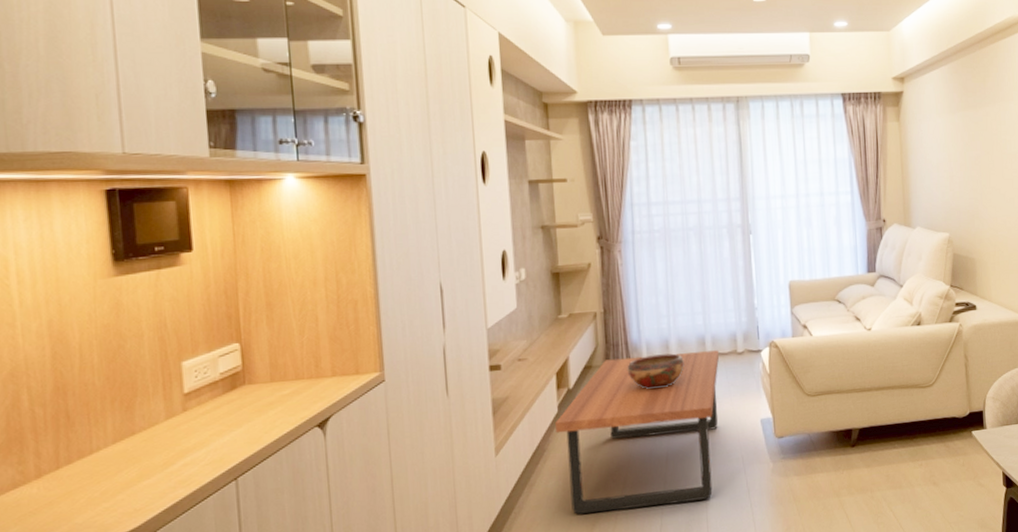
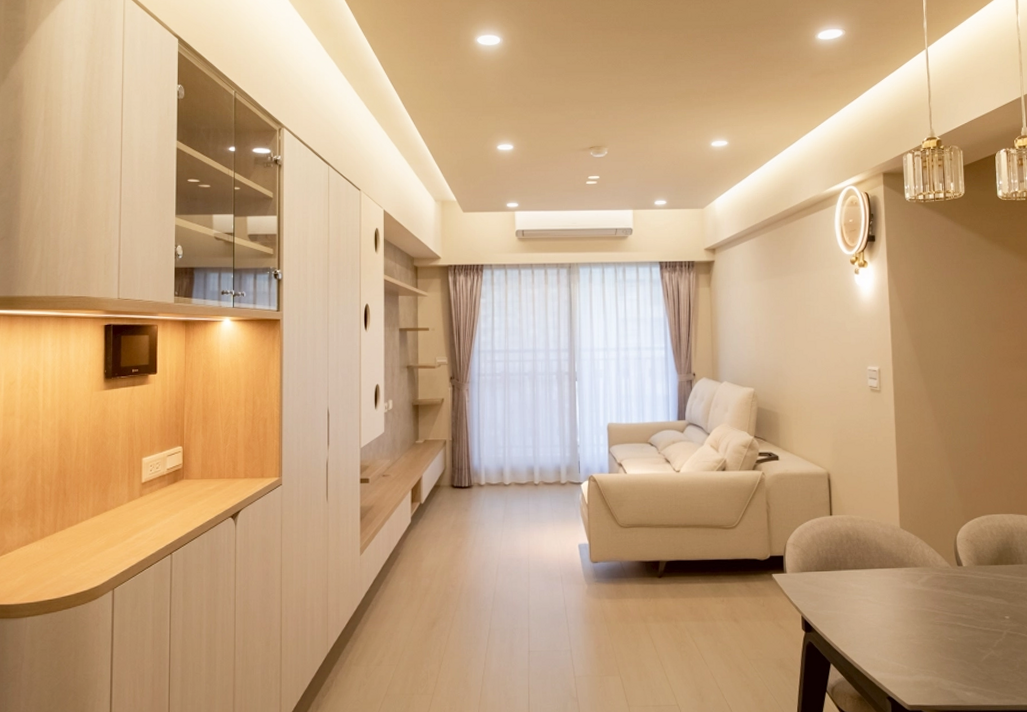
coffee table: present [554,350,720,514] -> none [408,480,546,613]
decorative bowl: present [627,353,684,390] -> none [468,480,515,510]

